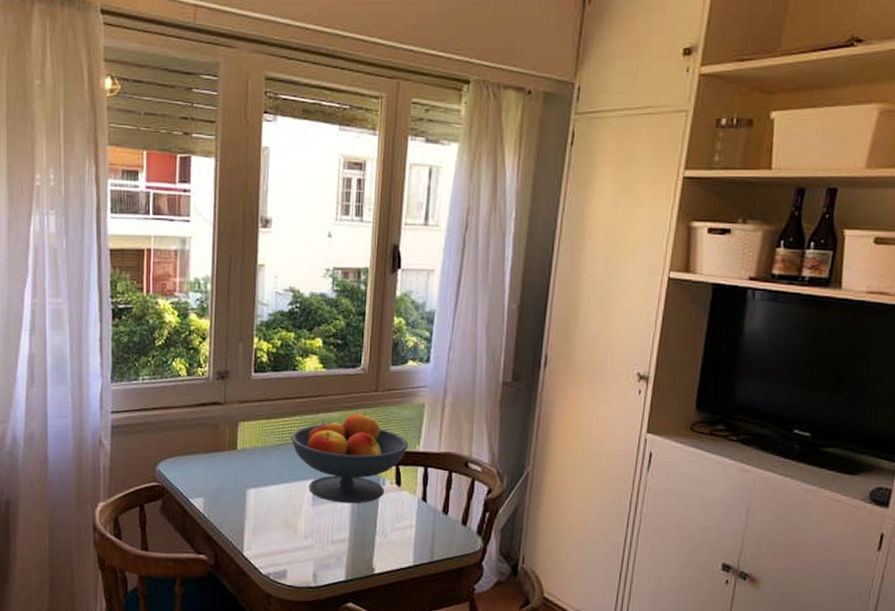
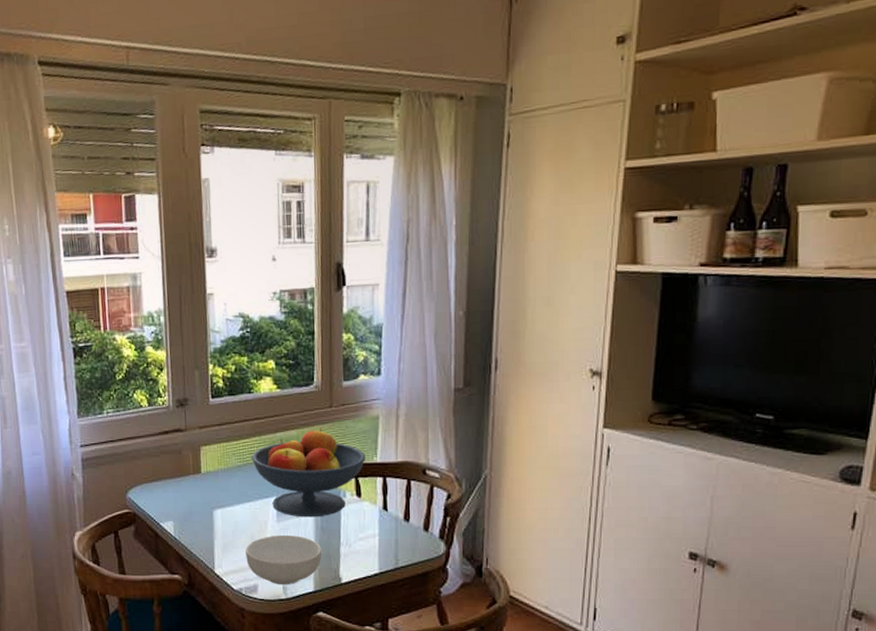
cereal bowl: none [277,519,356,573] -> present [246,534,322,585]

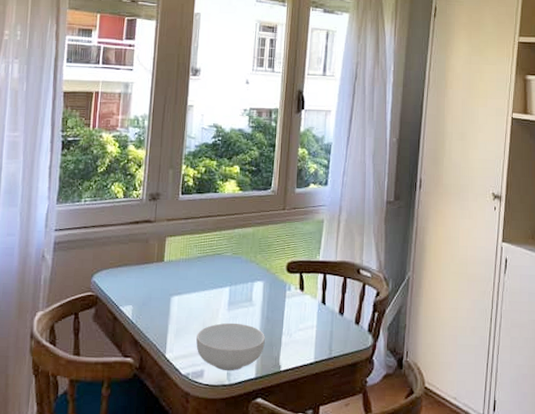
fruit bowl: present [251,427,366,517] -> none [211,227,310,308]

